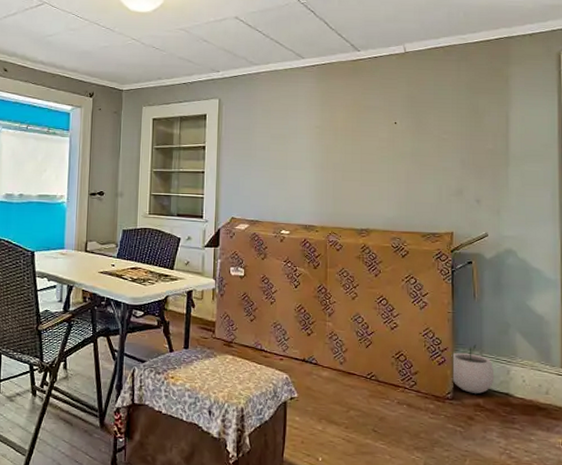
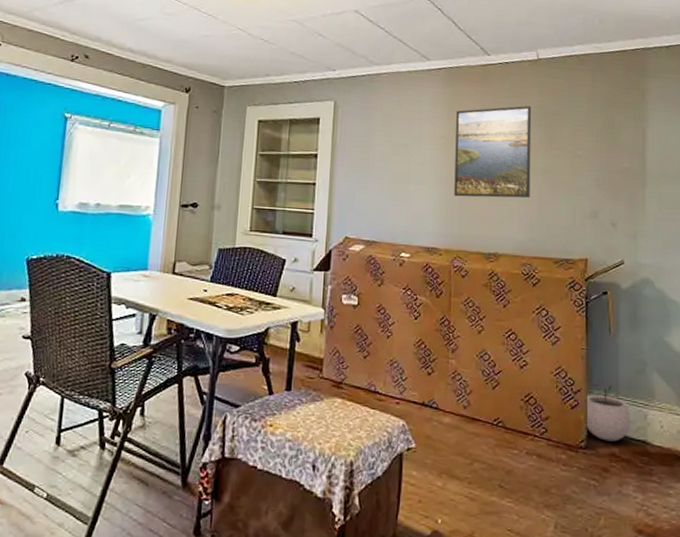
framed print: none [328,96,400,180] -> present [454,105,532,198]

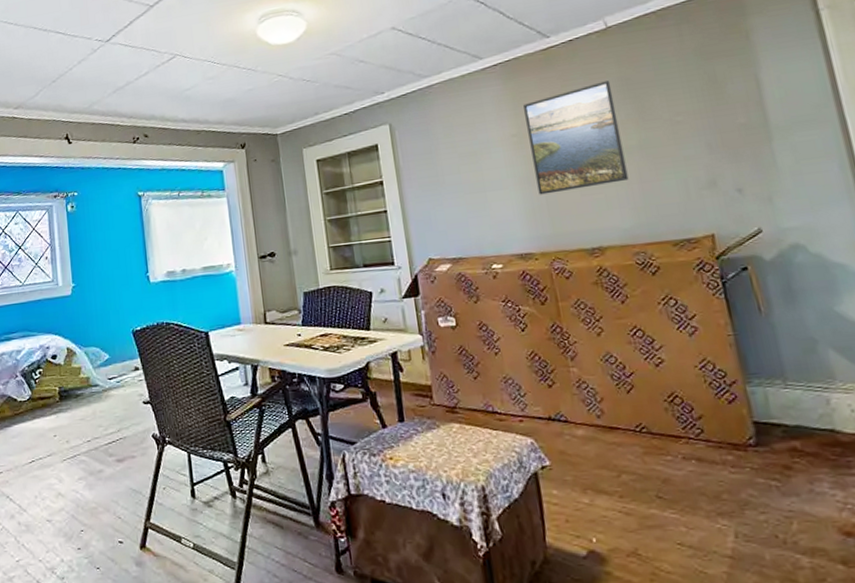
plant pot: present [585,386,631,441] -> none [743,372,810,435]

